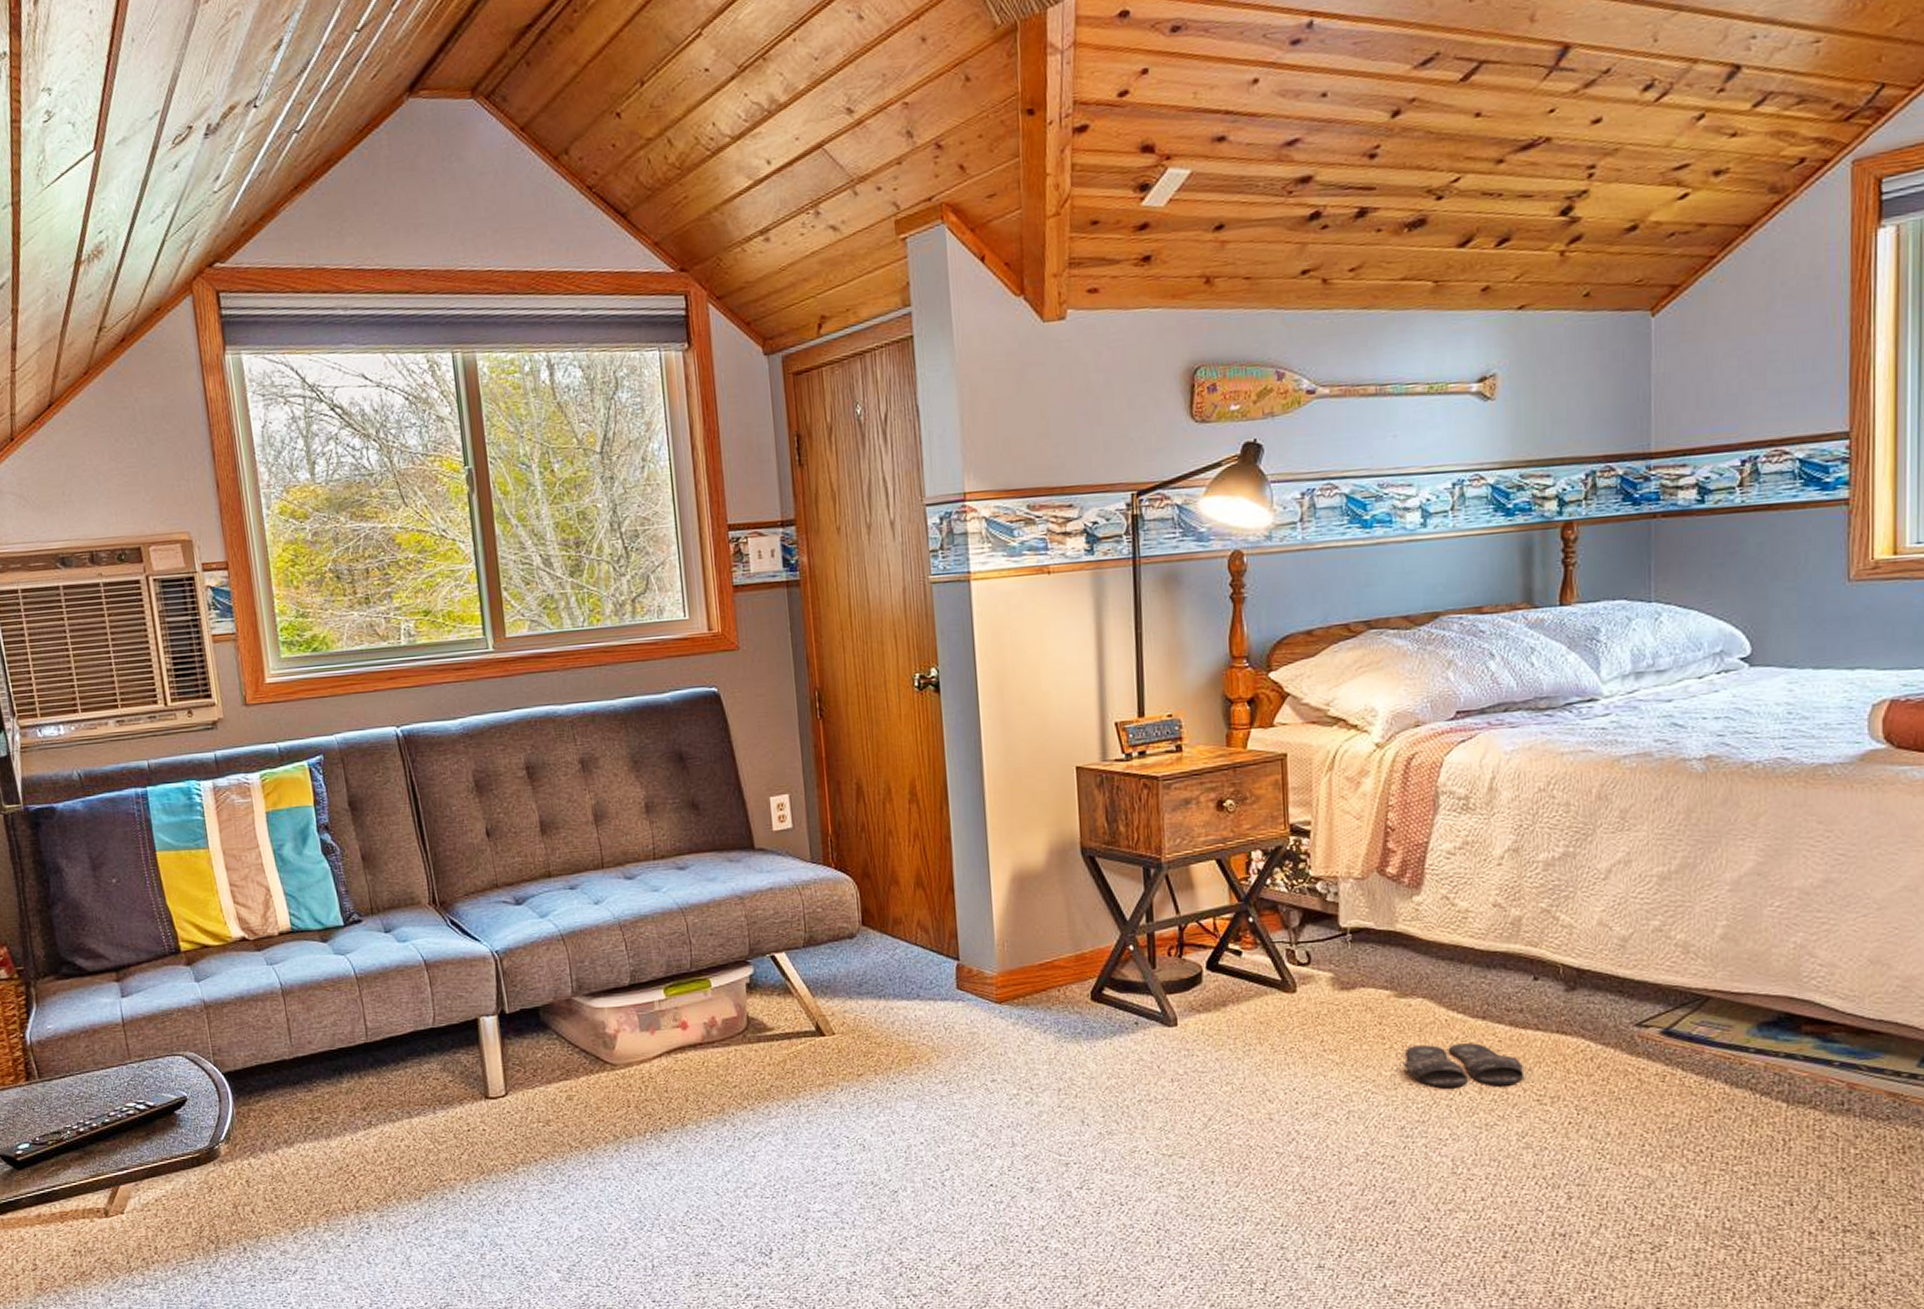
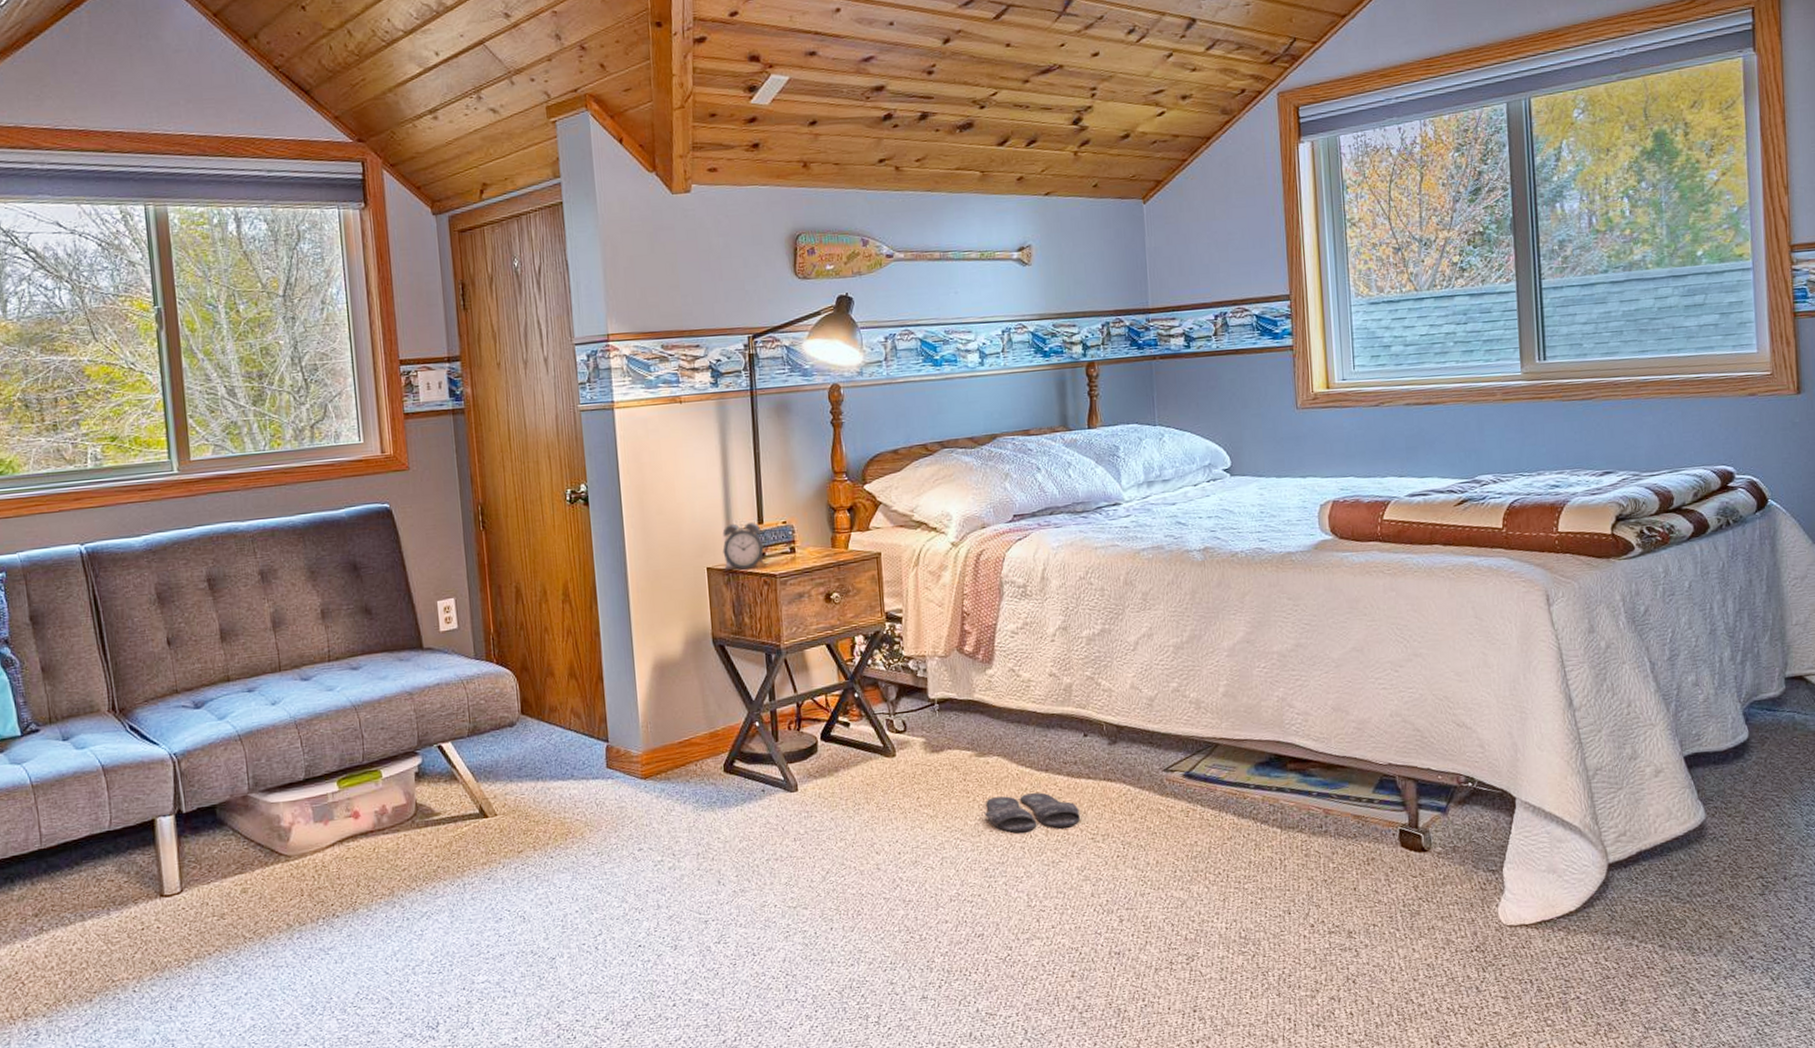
alarm clock: none [1095,714,1146,773] -> present [722,521,766,573]

